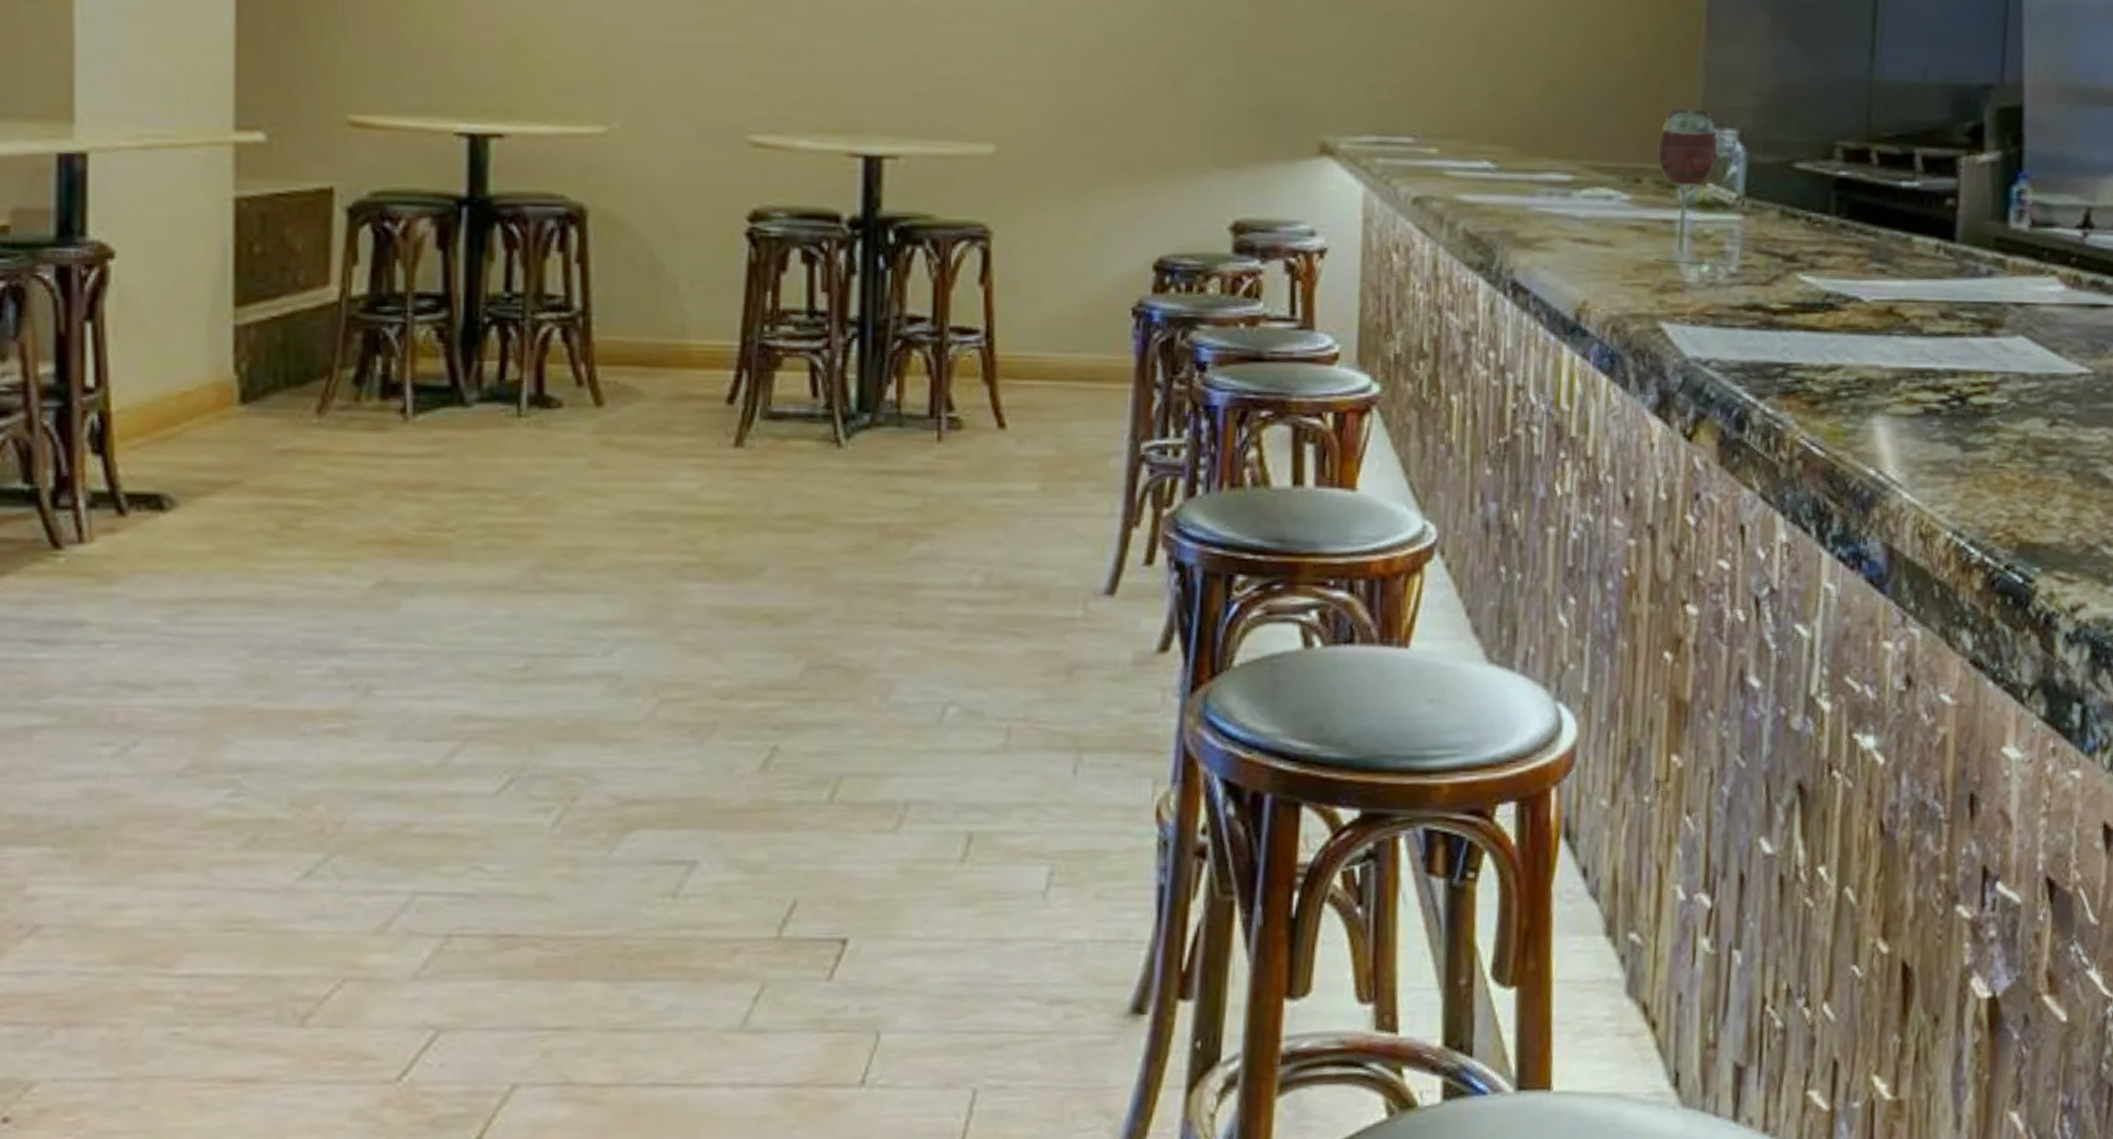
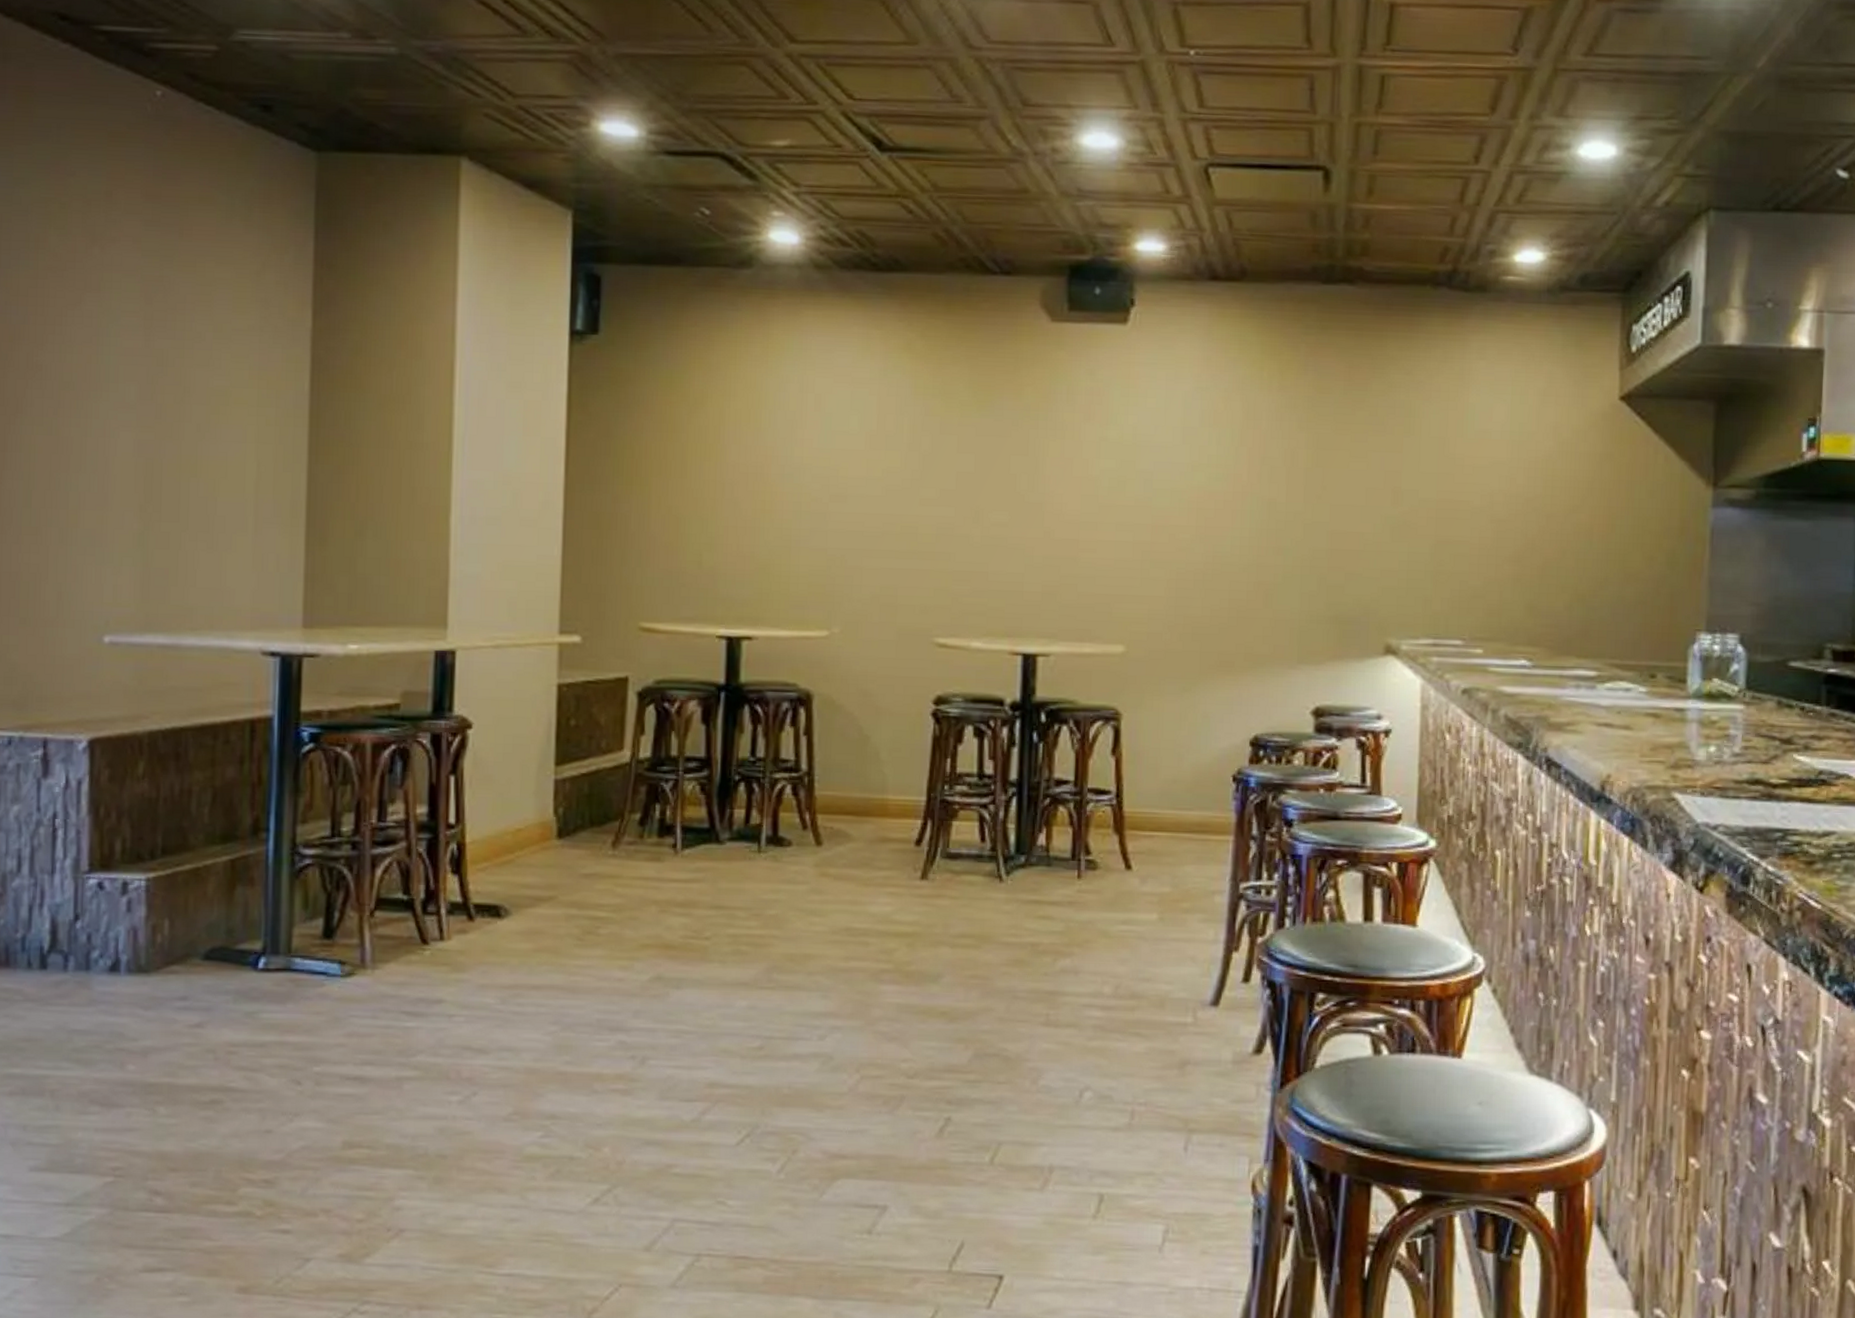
wineglass: present [1655,108,1718,265] -> none [1669,617,1722,746]

